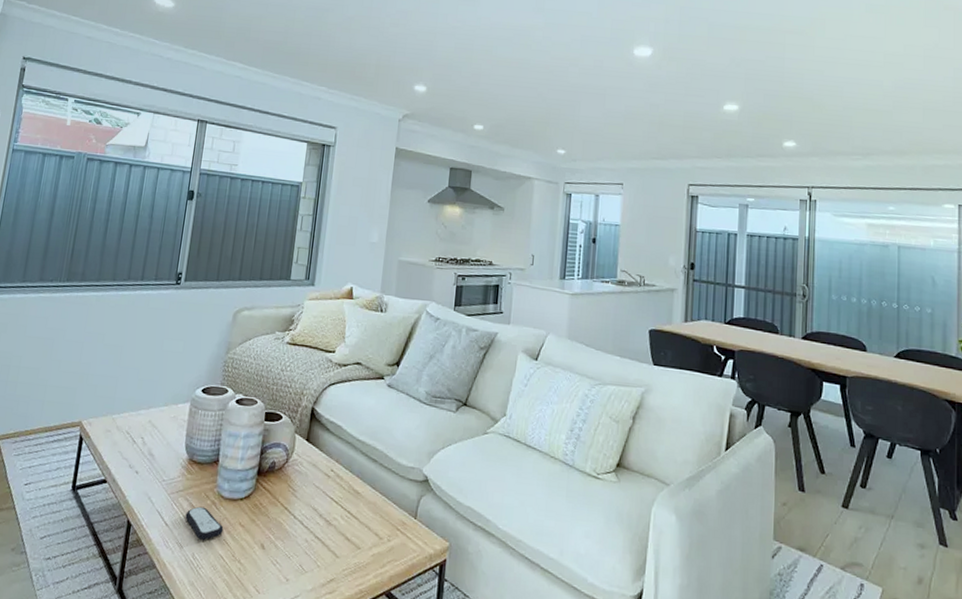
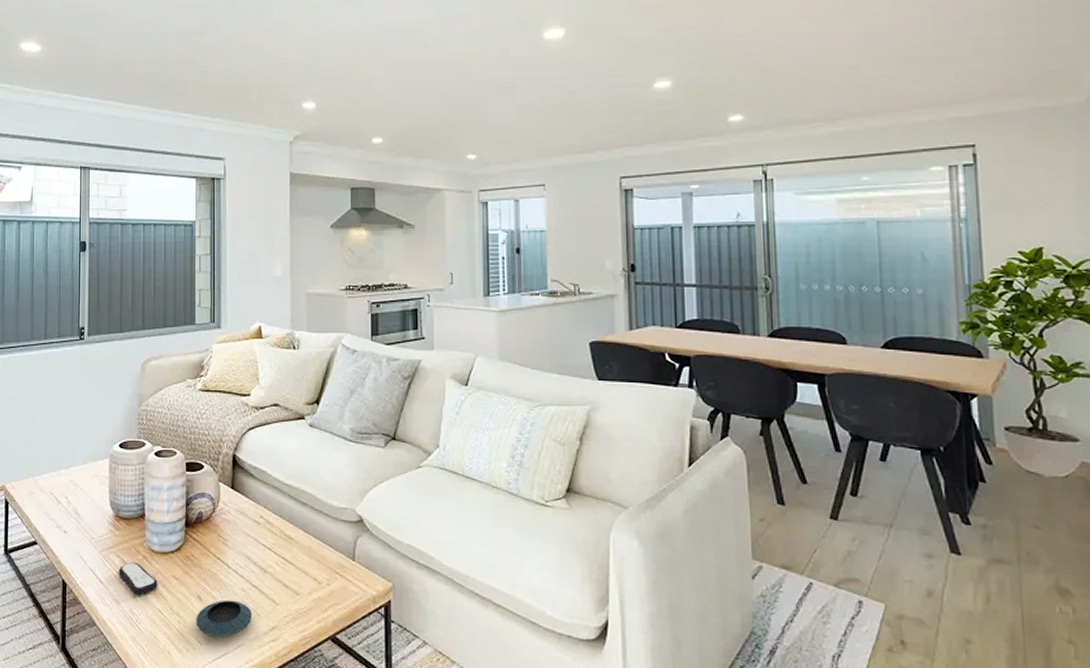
saucer: none [256,549,313,587] -> present [196,599,253,637]

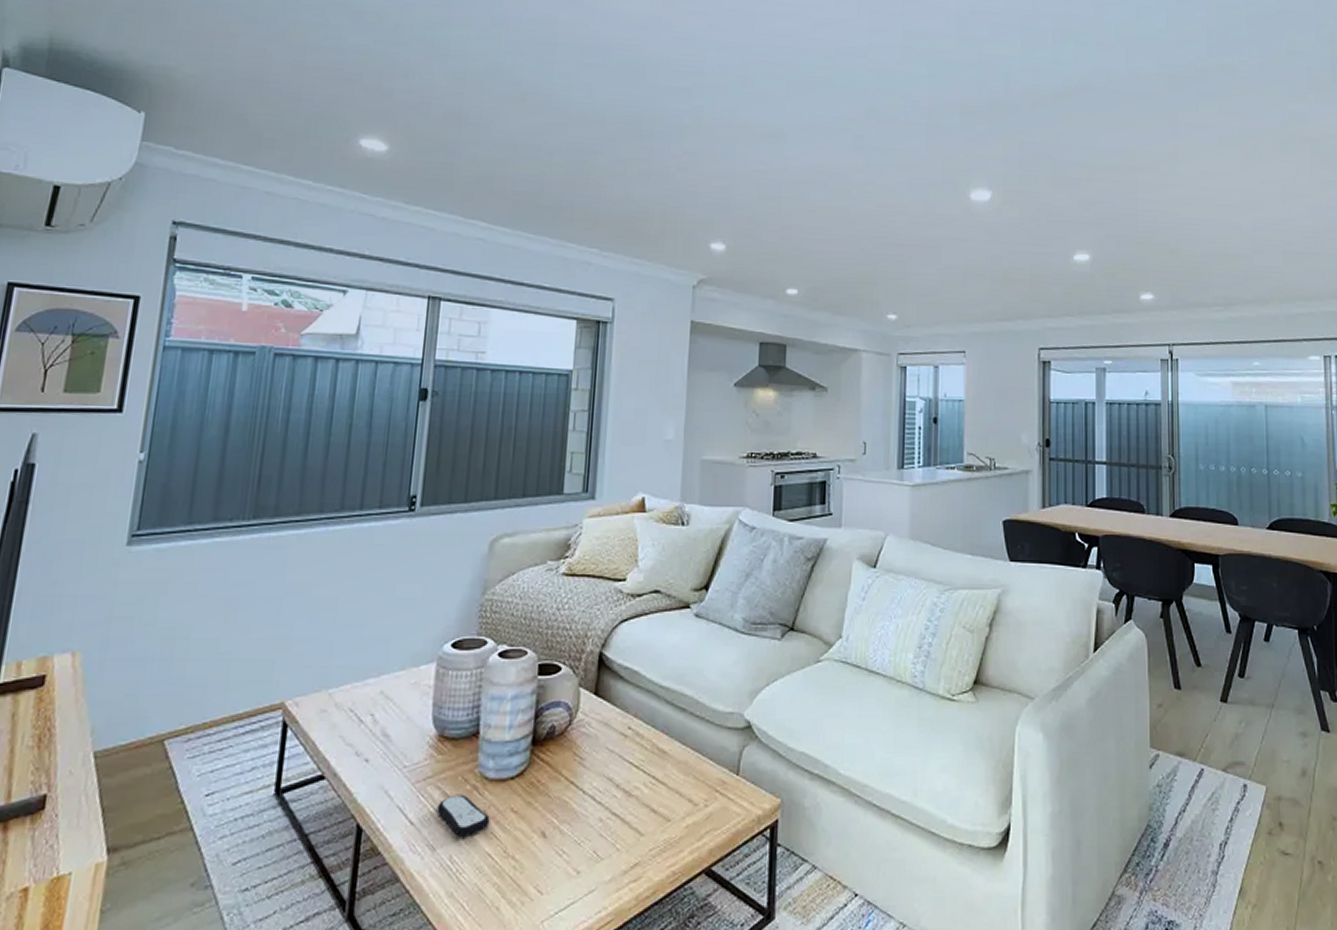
saucer: present [196,599,253,637] -> none [536,834,611,882]

